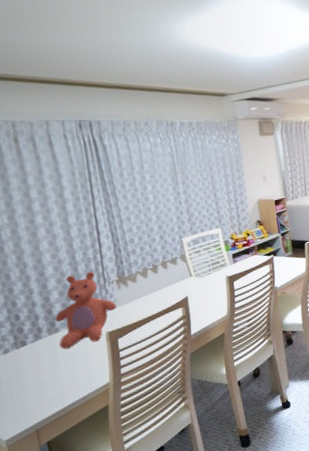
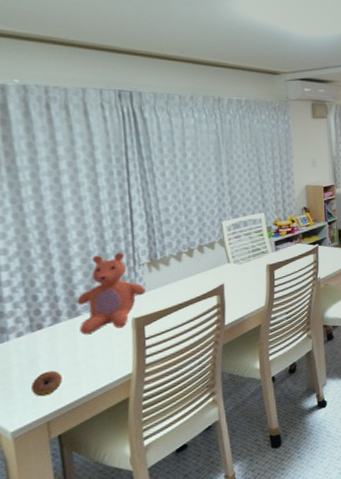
fruit: none [19,383,47,408] -> present [30,370,62,397]

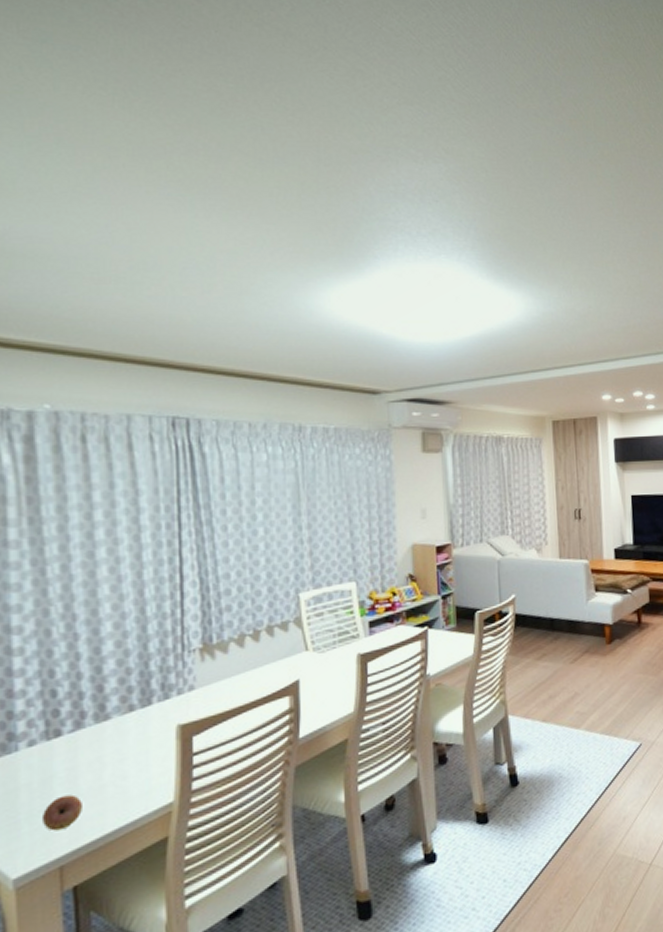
teddy bear: present [77,252,145,335] -> none [107,633,196,747]

